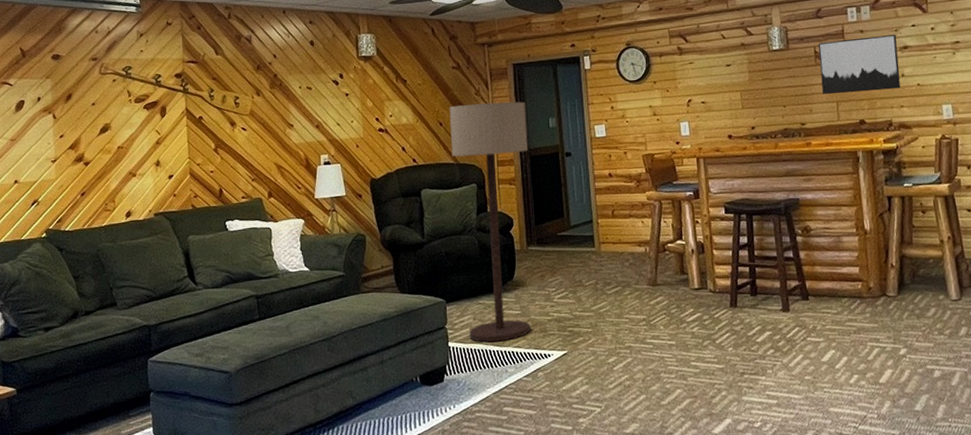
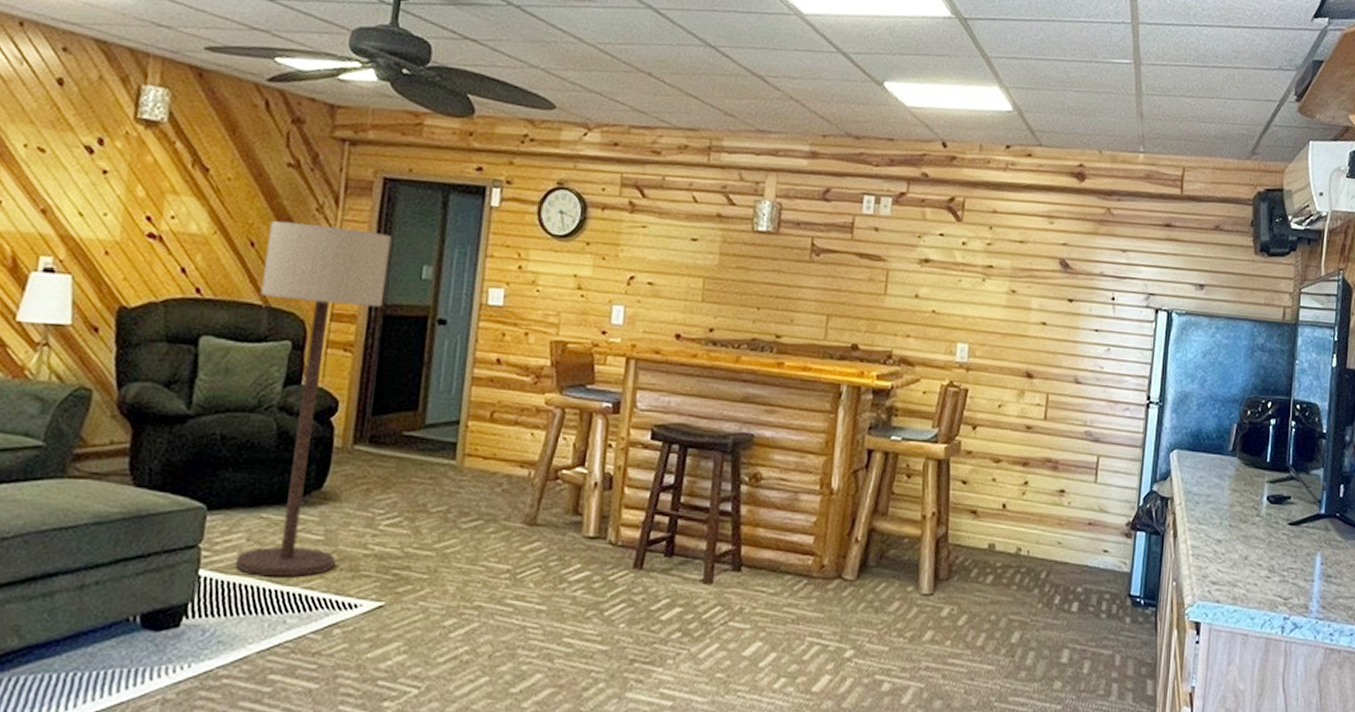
wall art: present [818,34,901,95] -> none [812,233,919,312]

